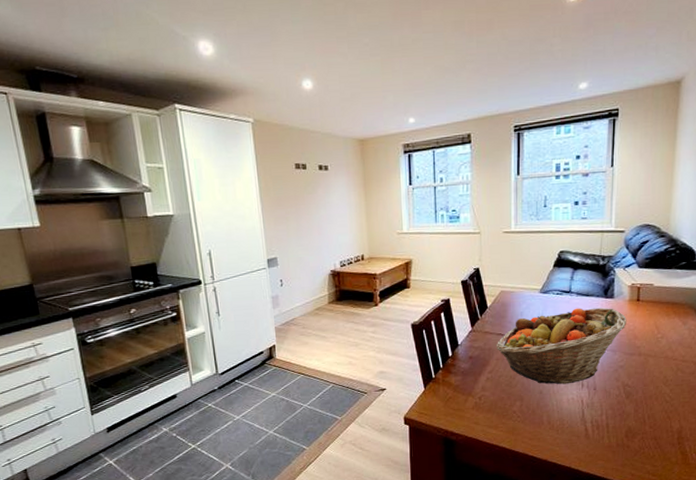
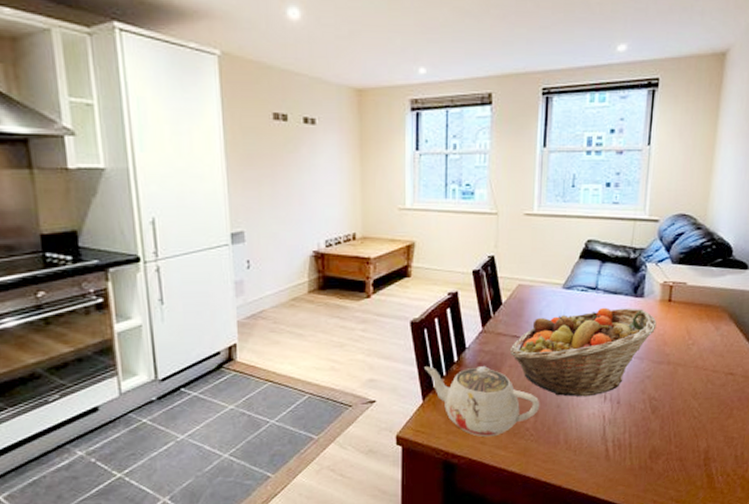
teapot: none [425,359,525,419] -> present [425,366,540,437]

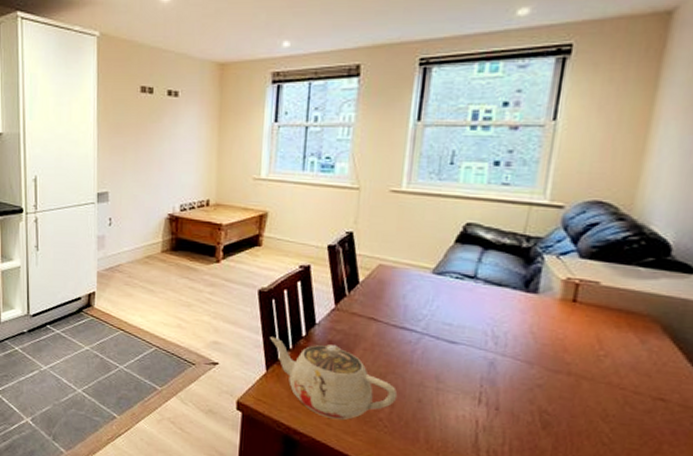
fruit basket: present [509,307,657,397] -> none [364,299,555,397]

